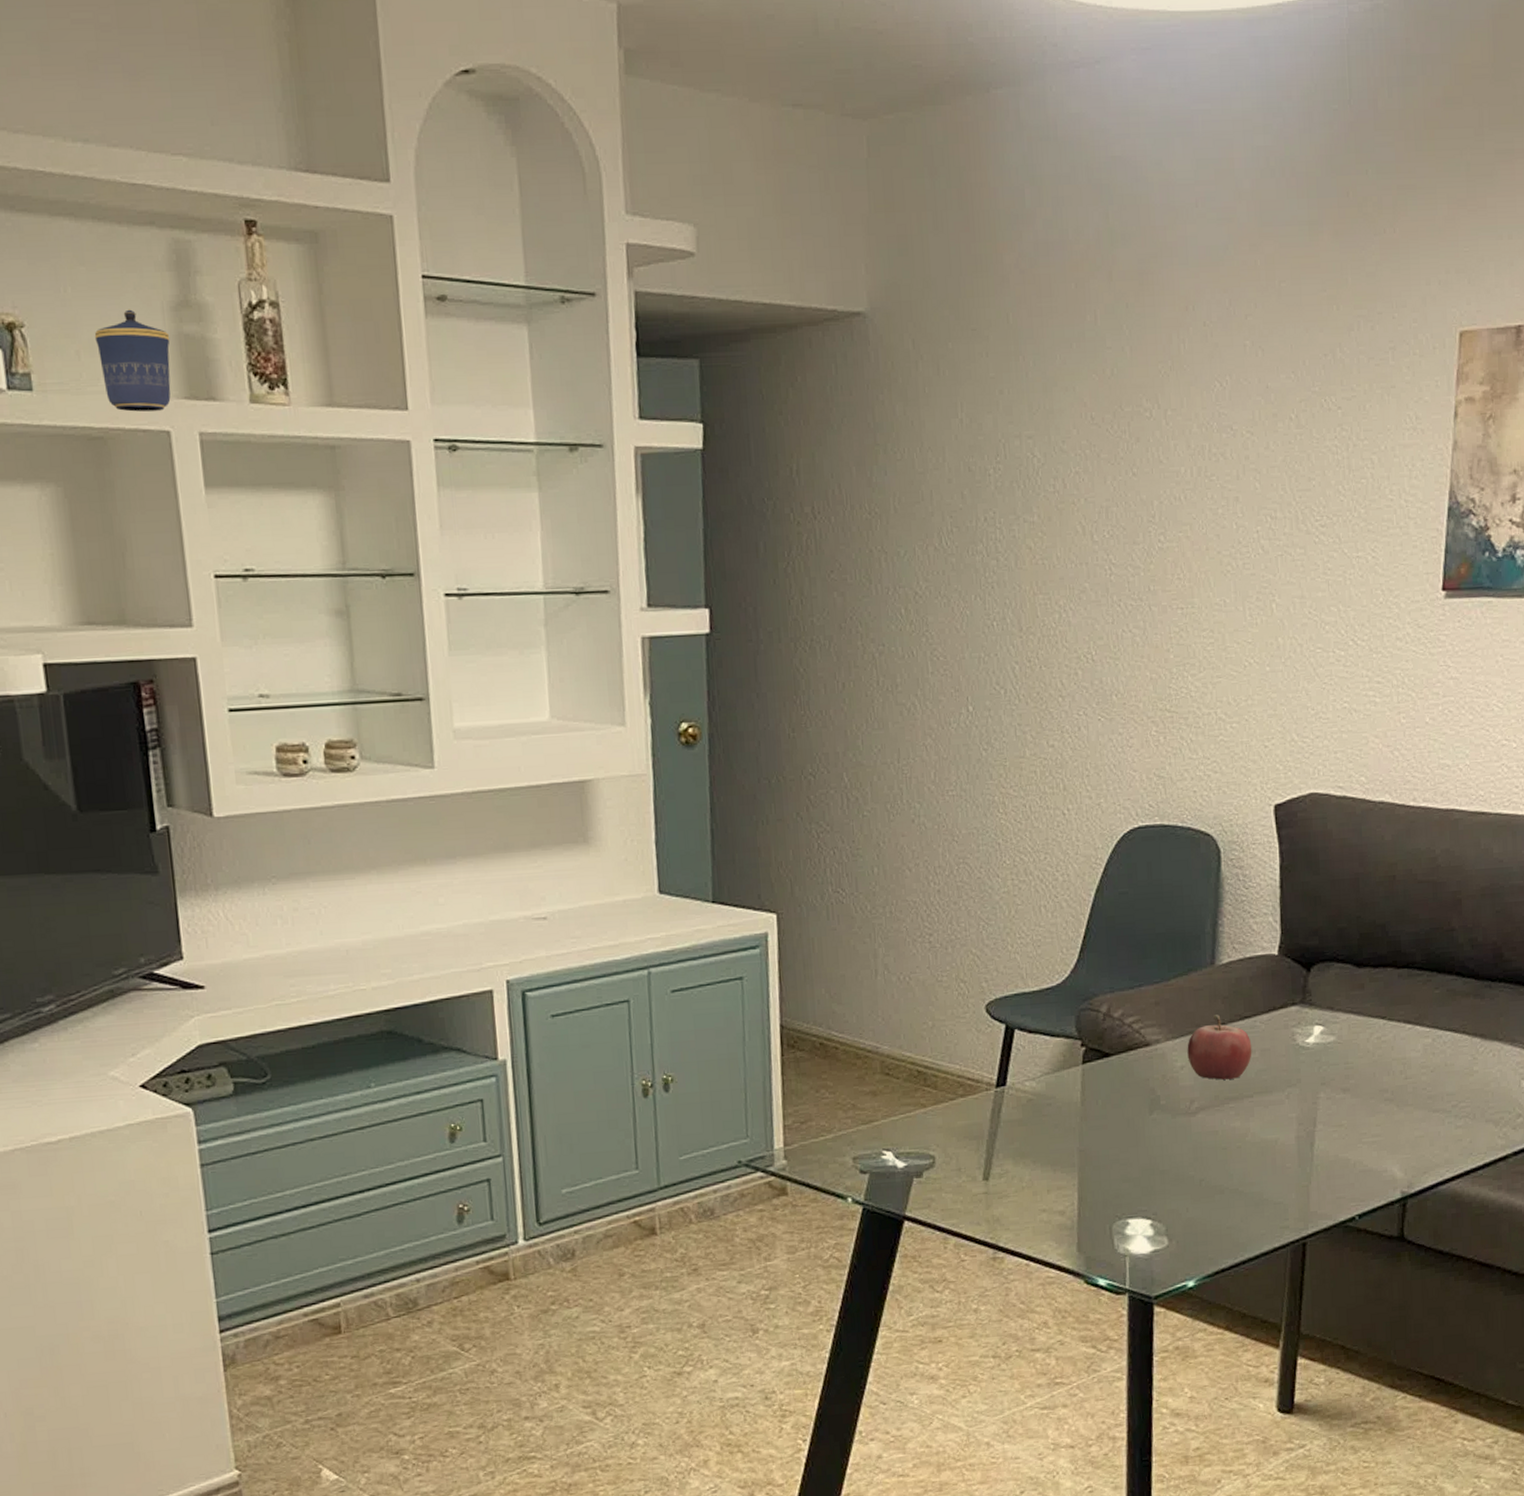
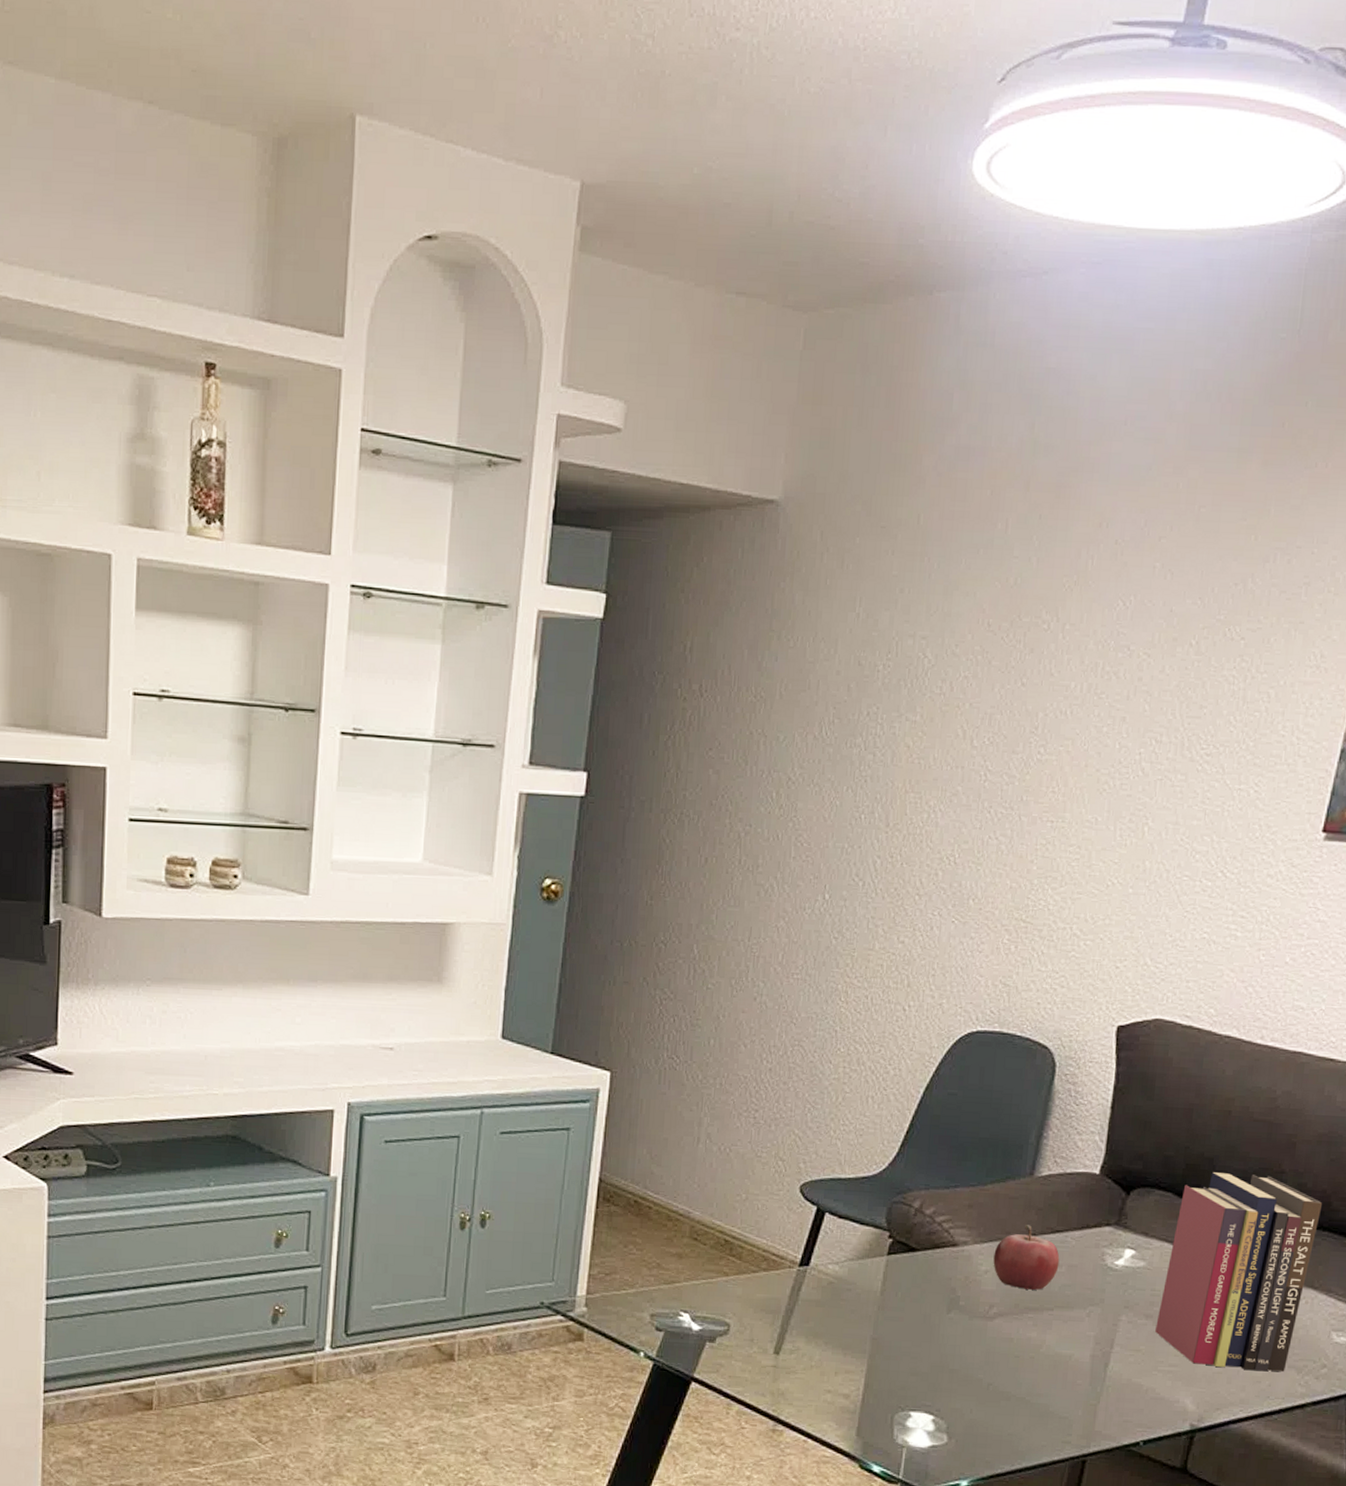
decorative jar: present [94,309,171,412] -> none [55,437,123,534]
books: none [1354,935,1495,1131] -> present [1155,1172,1323,1372]

